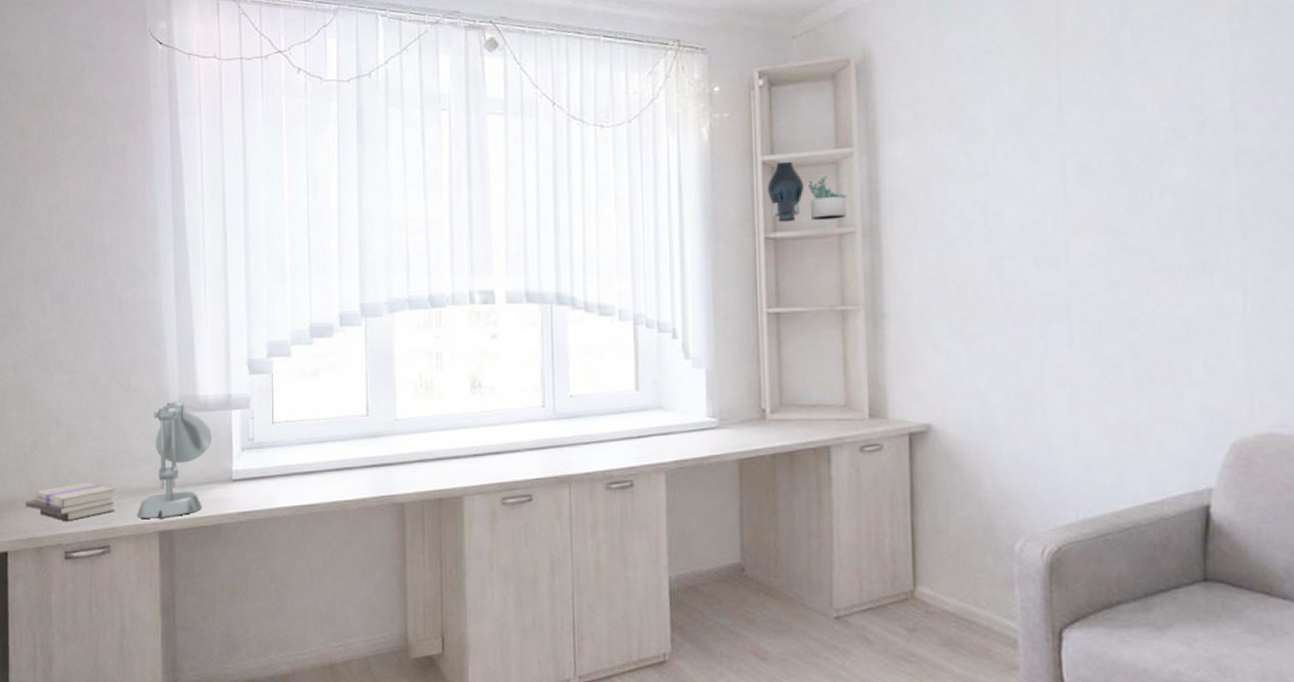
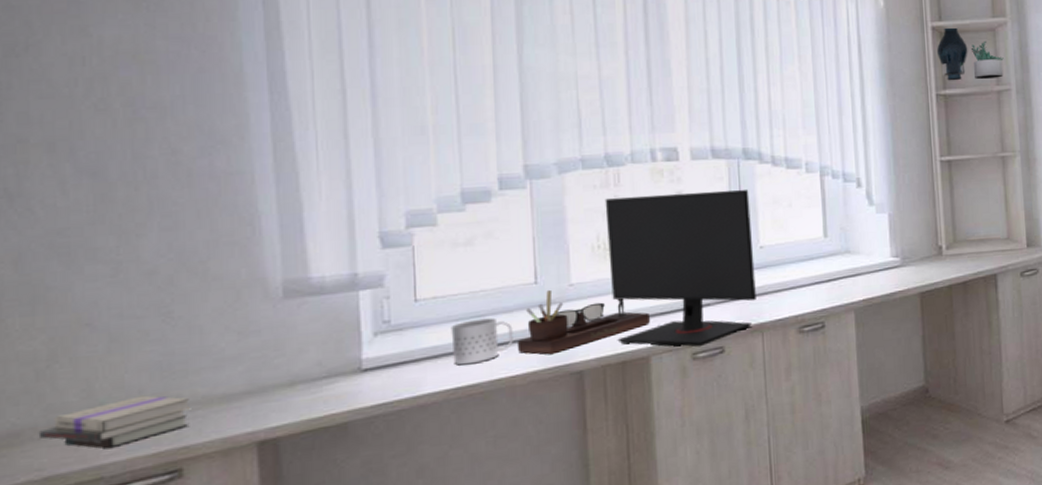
desk lamp: present [137,402,212,520] -> none [223,286,332,430]
mug: none [299,444,347,485] -> present [451,318,513,366]
desk organizer: none [350,422,464,484] -> present [516,289,650,355]
computer monitor: none [427,336,565,493] -> present [605,190,756,348]

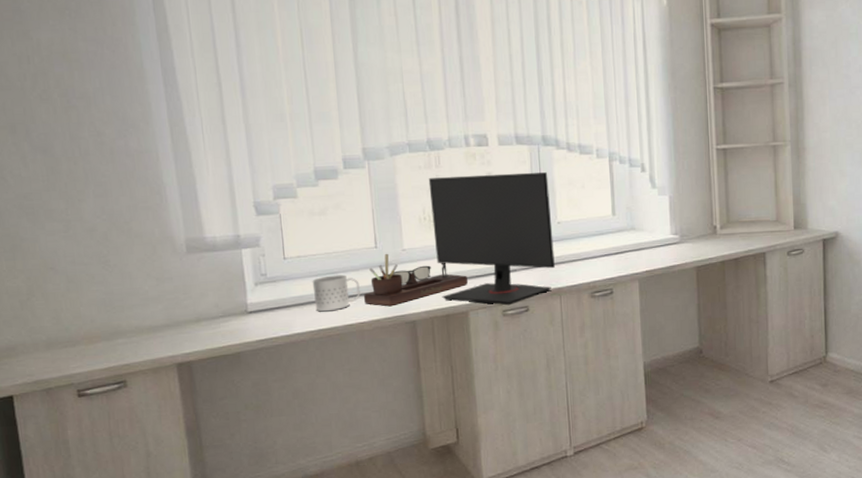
books: present [38,395,189,449] -> none [26,324,127,363]
vase: present [936,28,968,81] -> none [714,25,744,75]
succulent plant: present [970,40,1004,80] -> none [747,36,778,74]

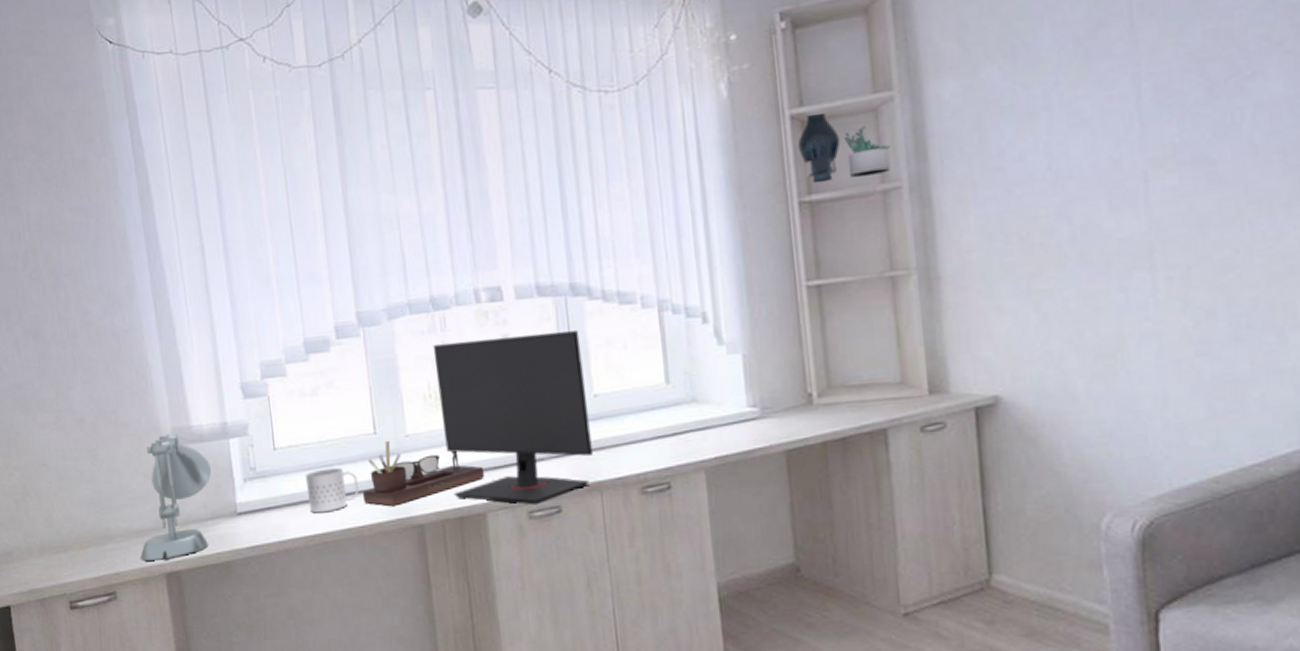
desk lamp: none [151,244,224,354] -> present [140,434,211,562]
vase: none [714,25,744,75] -> present [797,114,841,184]
succulent plant: none [747,36,778,74] -> present [843,125,891,178]

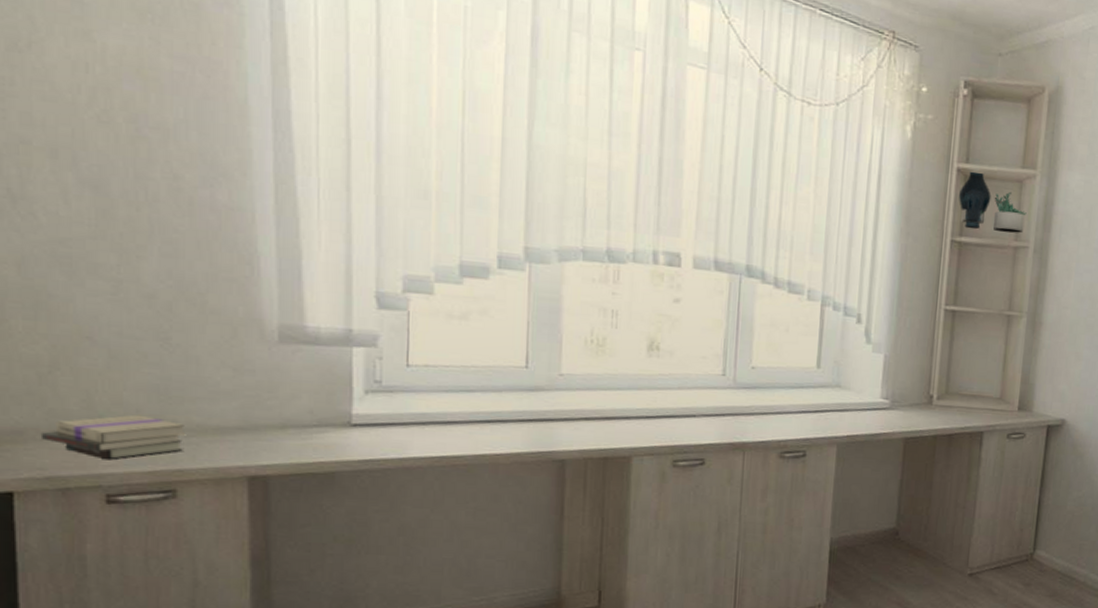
books: none [22,527,117,571] -> present [40,414,185,460]
desk lamp: present [140,434,211,562] -> none [216,330,325,464]
mug: present [305,467,359,513] -> none [439,393,500,437]
desk organizer: present [362,440,484,507] -> none [503,376,635,440]
computer monitor: present [433,331,593,506] -> none [600,294,748,456]

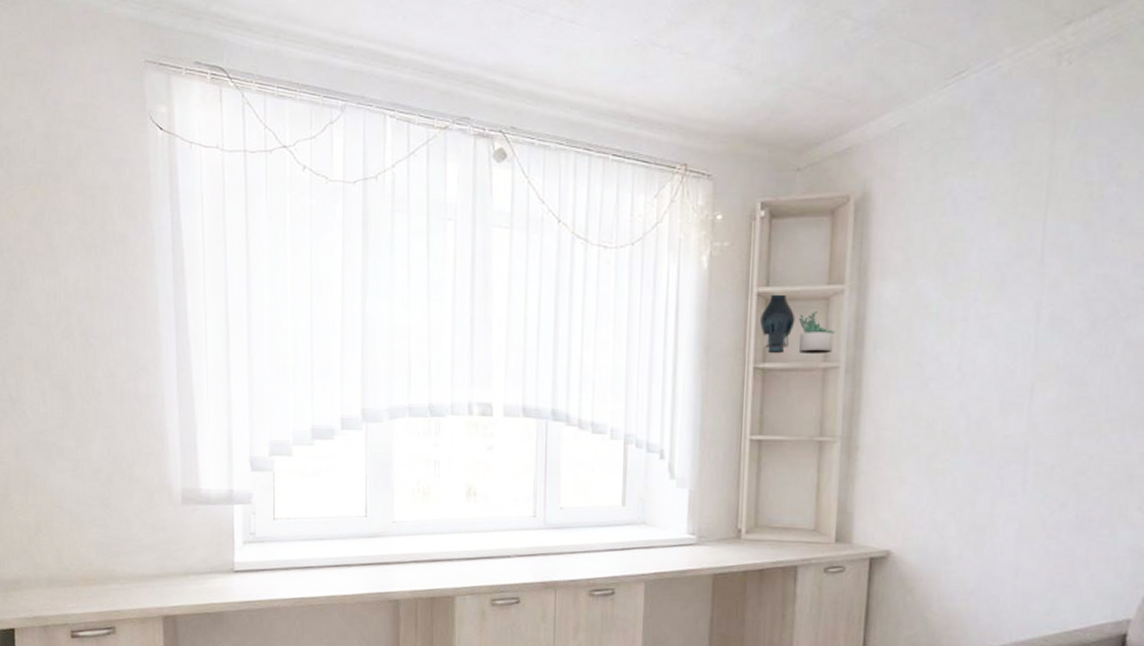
books: present [40,414,185,460] -> none [30,566,120,603]

